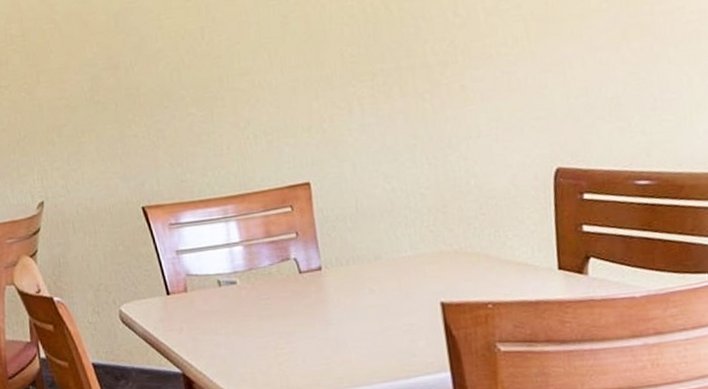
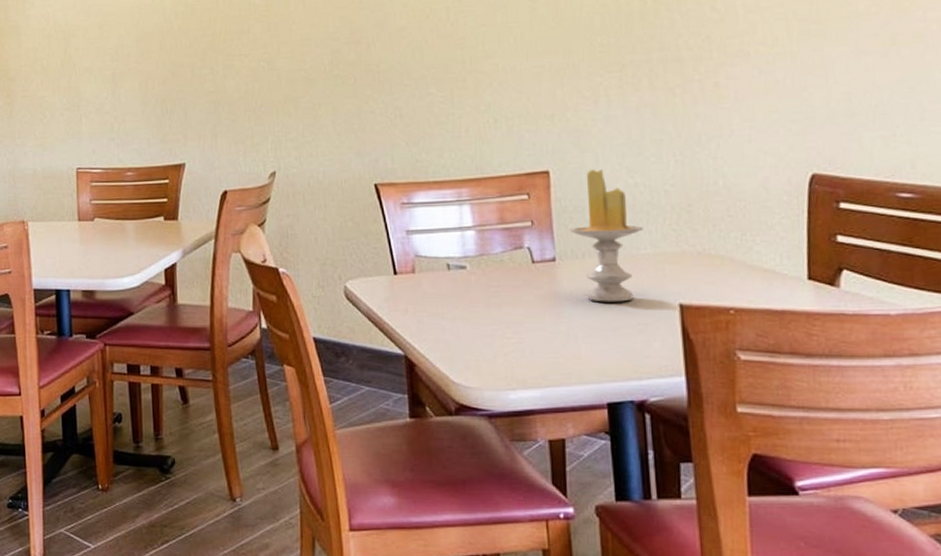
candle: none [332,177,404,306] -> present [569,169,644,302]

